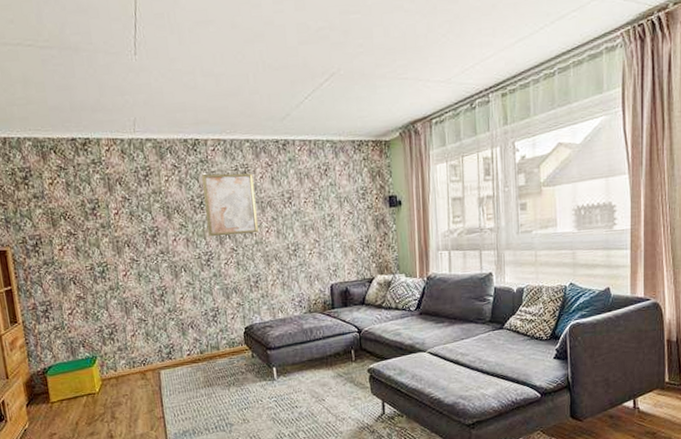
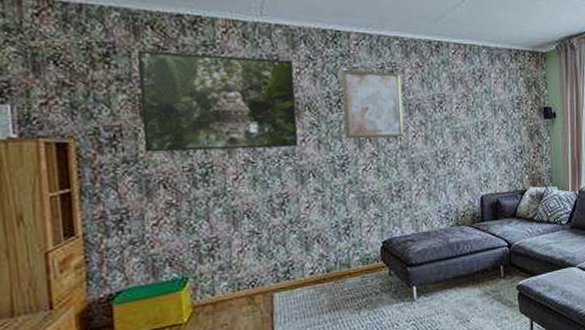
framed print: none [46,169,171,256] -> present [138,50,299,153]

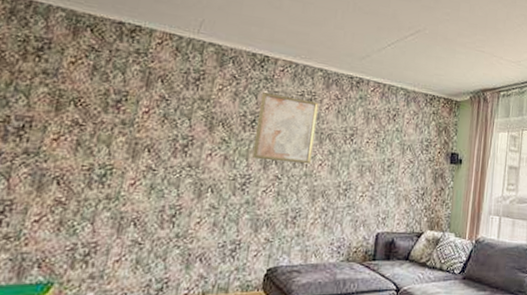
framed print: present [138,50,299,153] -> none [49,49,218,160]

